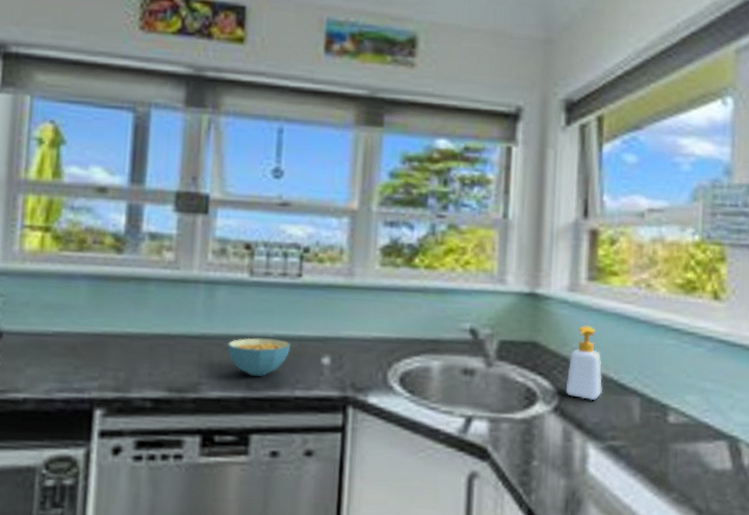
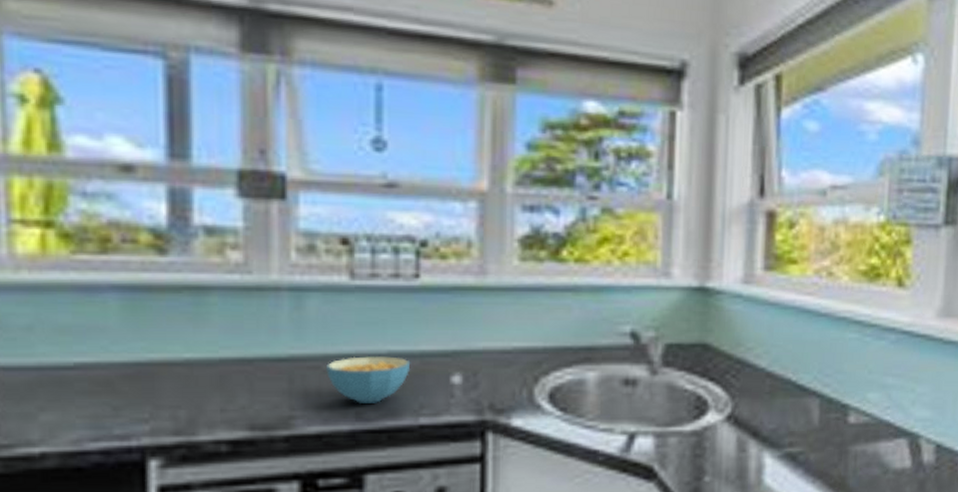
soap bottle: present [565,325,603,401] -> none [739,322,780,406]

